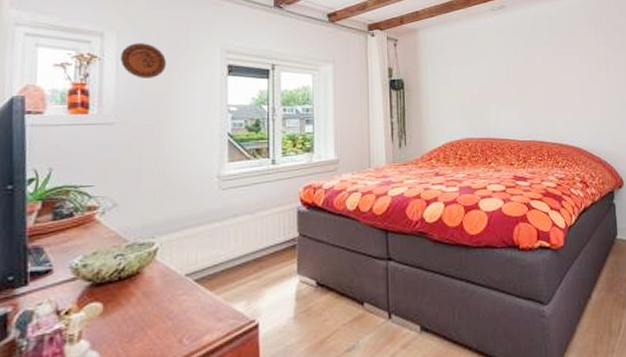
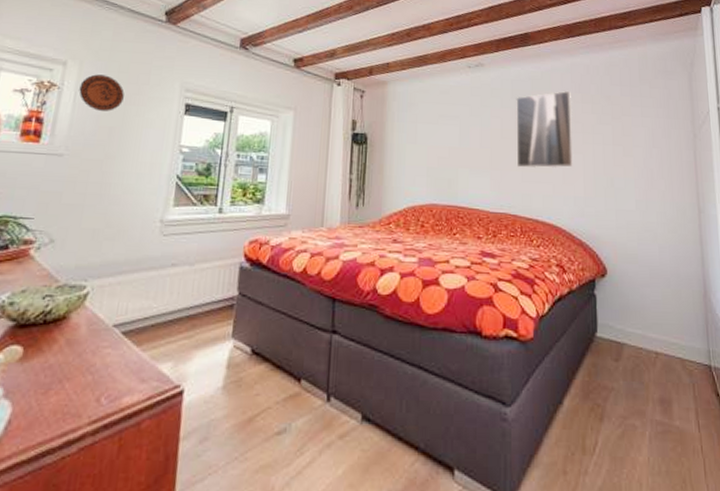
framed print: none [536,25,590,99] -> present [516,90,573,169]

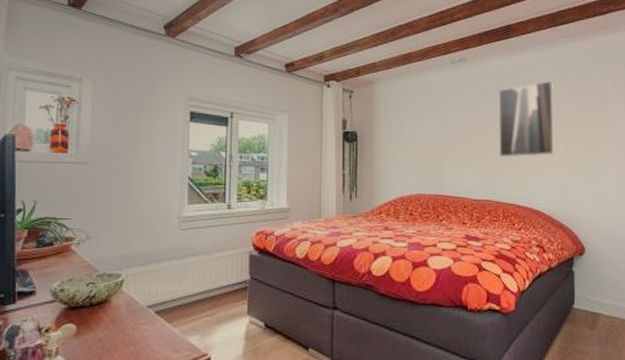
decorative plate: present [79,74,124,111] -> none [95,89,135,122]

